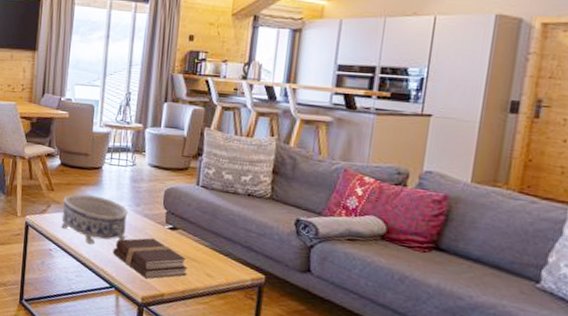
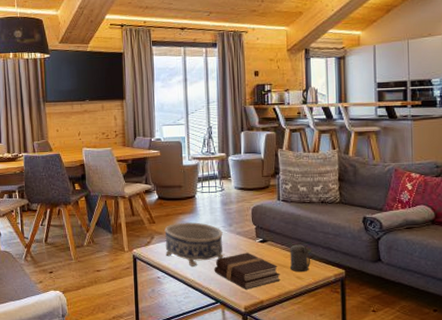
beer stein: none [201,237,226,270] -> present [290,244,310,272]

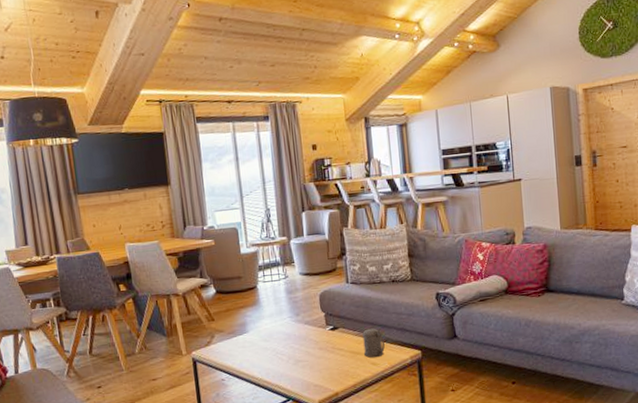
decorative bowl: present [164,222,224,266] -> none [225,315,293,364]
book: present [214,253,281,289] -> none [283,342,355,383]

